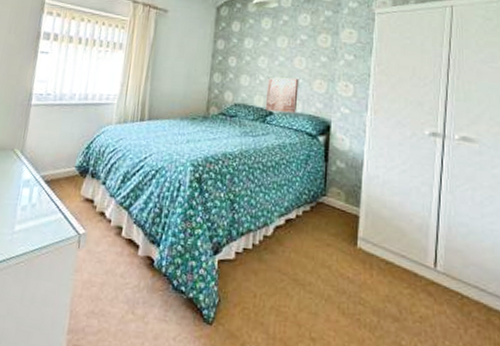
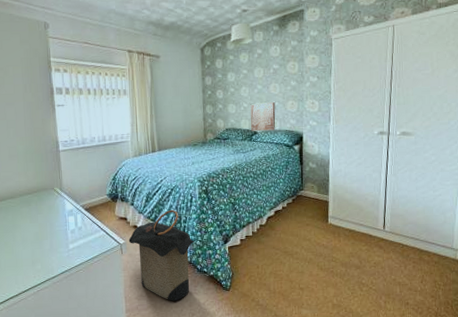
laundry hamper: none [90,198,176,328] -> present [128,210,196,301]

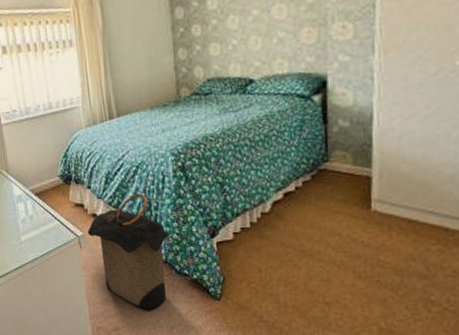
wall art: present [250,102,276,131] -> none [242,32,282,80]

